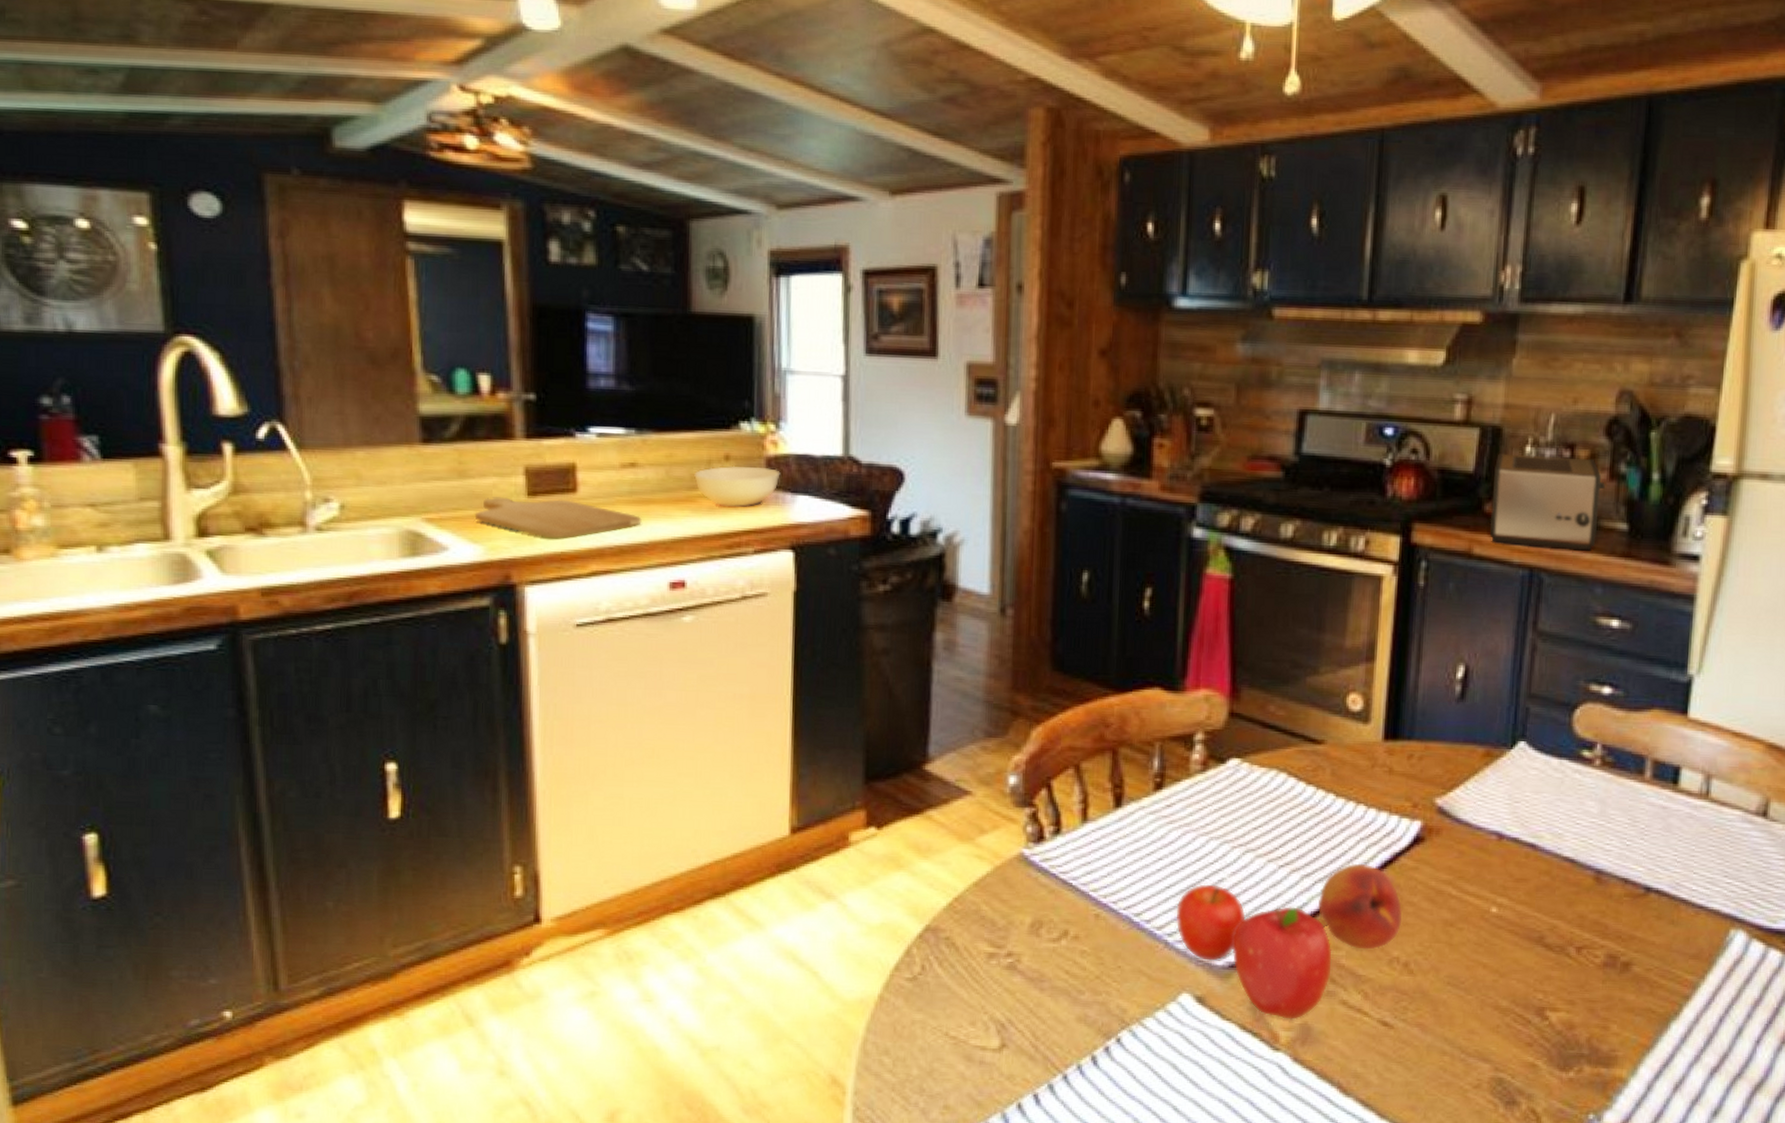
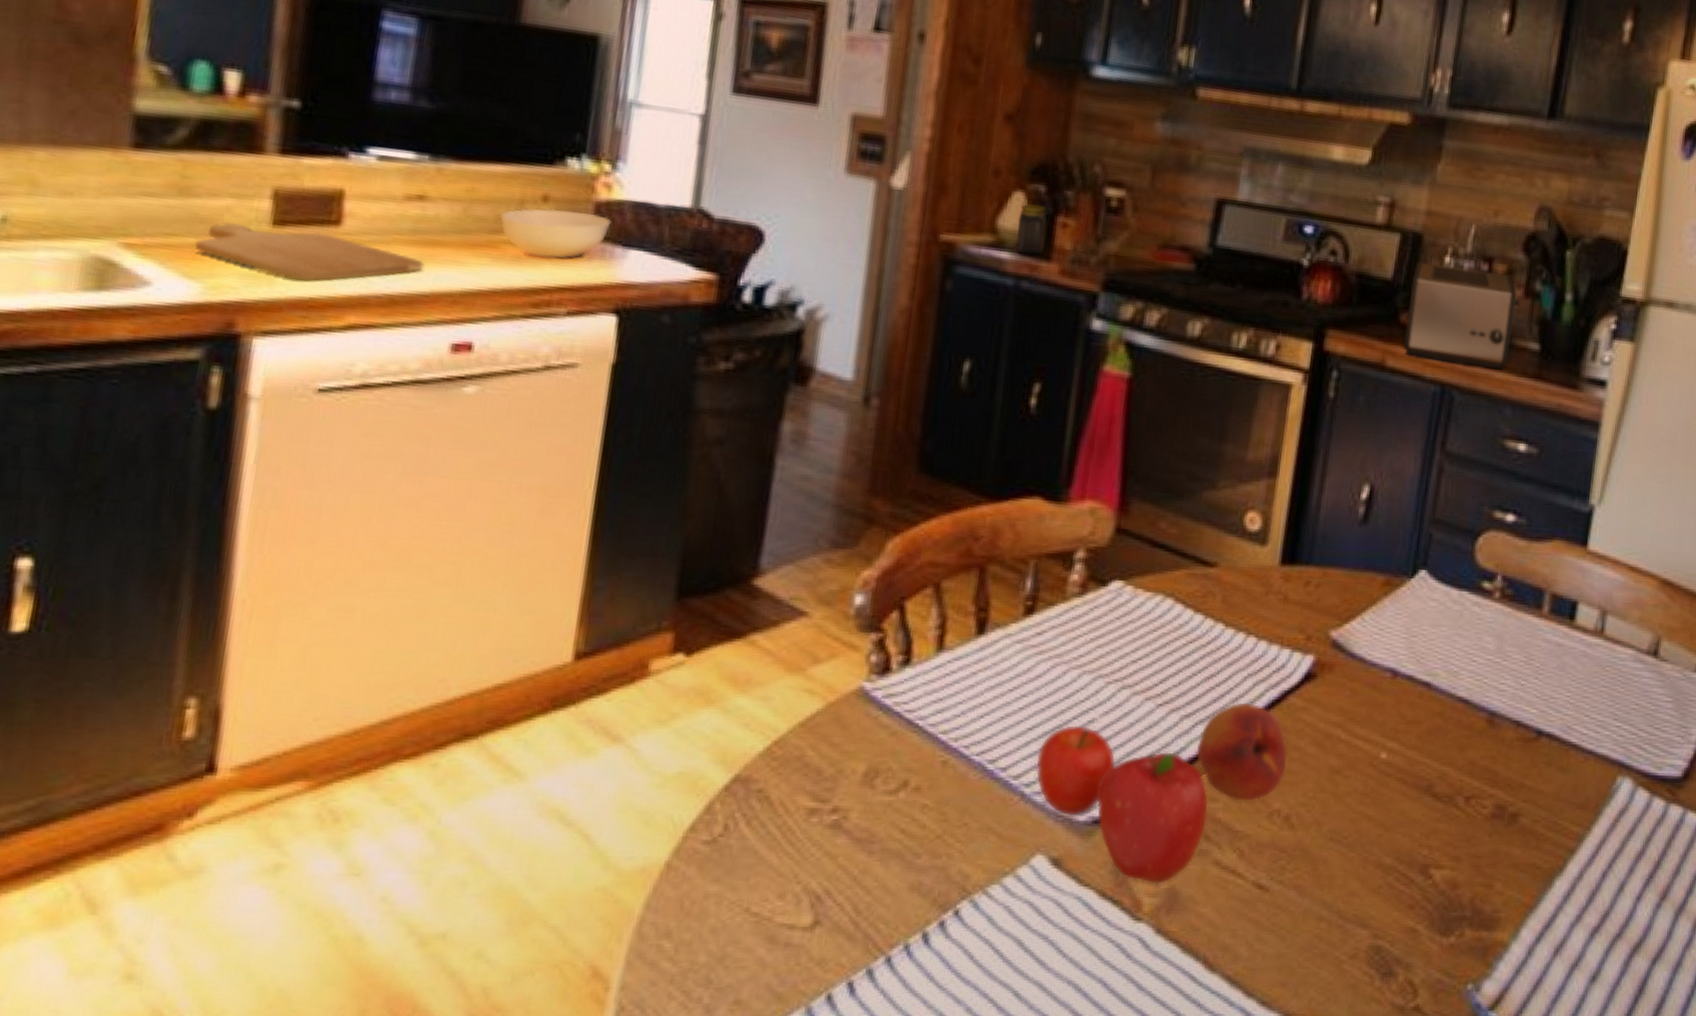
jar: none [1118,428,1146,475] -> present [1016,204,1047,256]

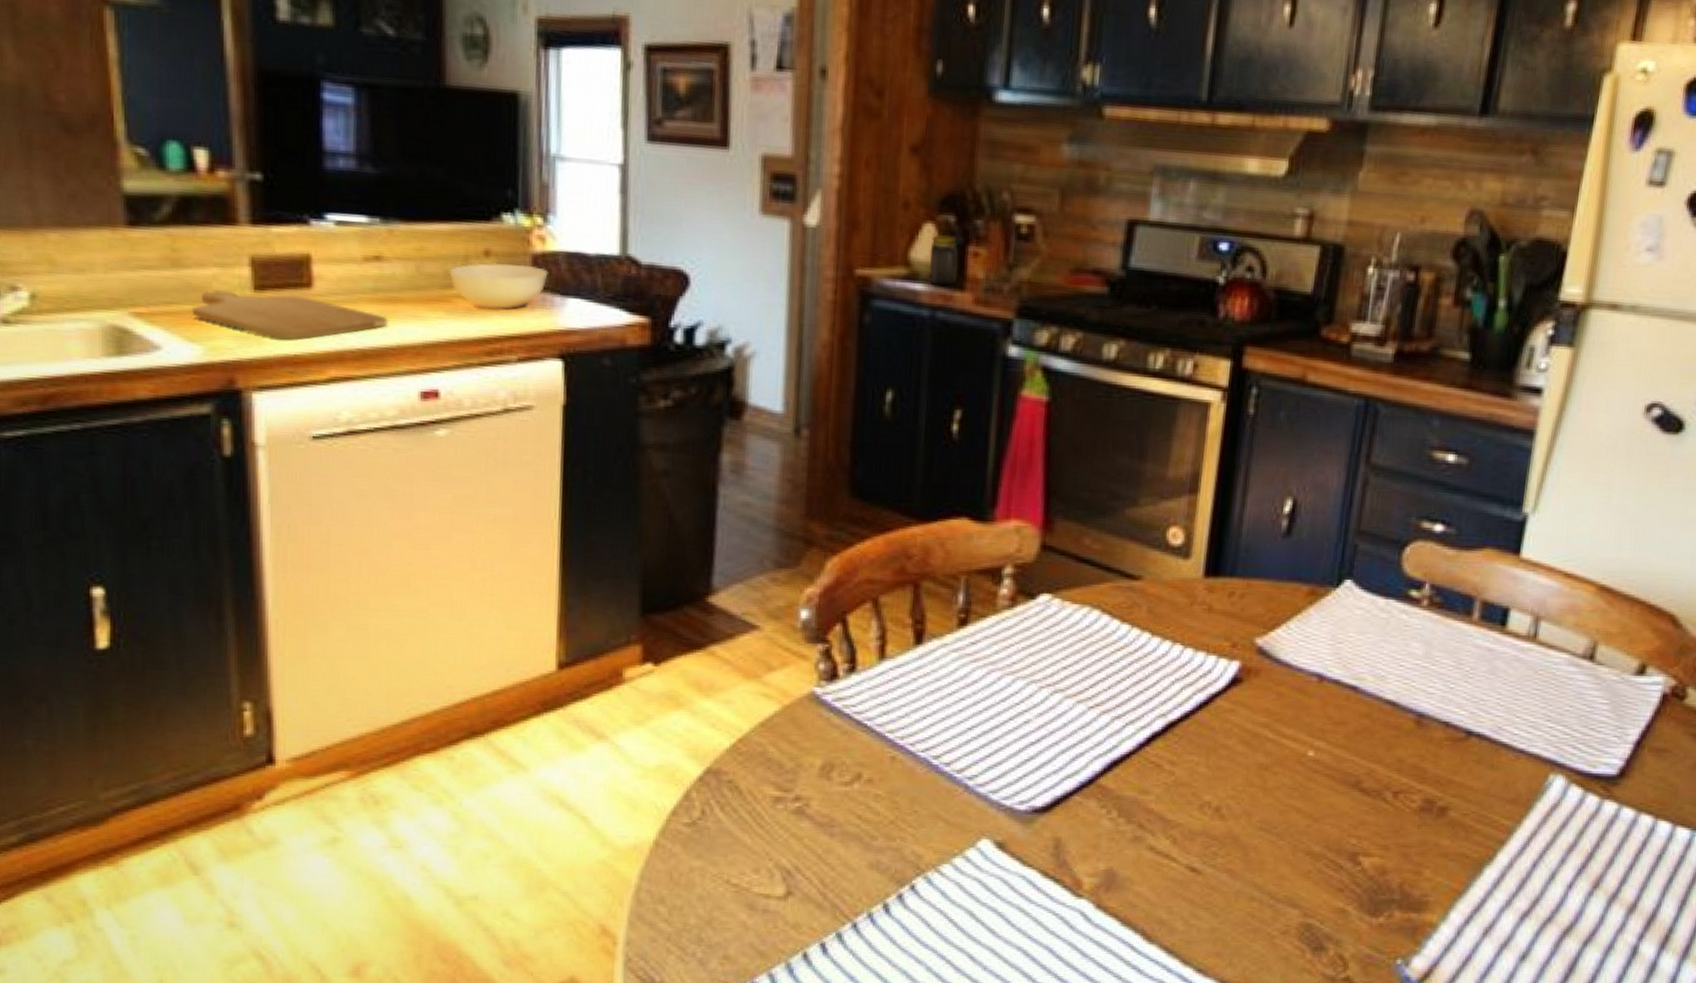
fruit: present [1035,724,1117,817] -> none [976,724,1053,807]
fruit: present [1097,752,1209,884] -> none [1036,749,1142,866]
fruit: present [1196,702,1288,801] -> none [1127,704,1217,794]
toaster: present [1404,261,1520,370] -> none [1326,274,1449,381]

